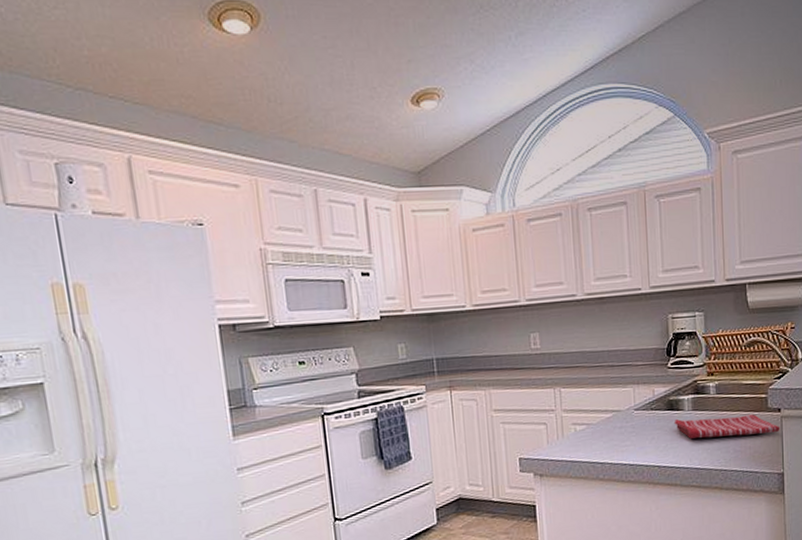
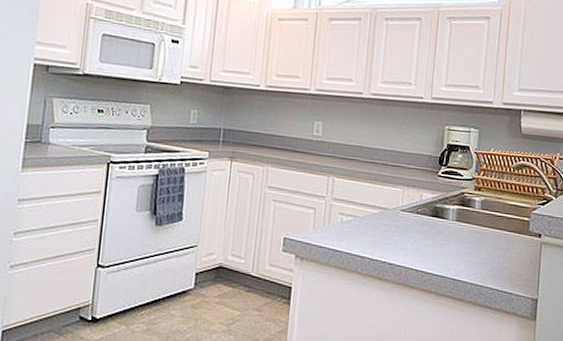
dish towel: present [674,414,781,439] -> none [436,227,539,258]

